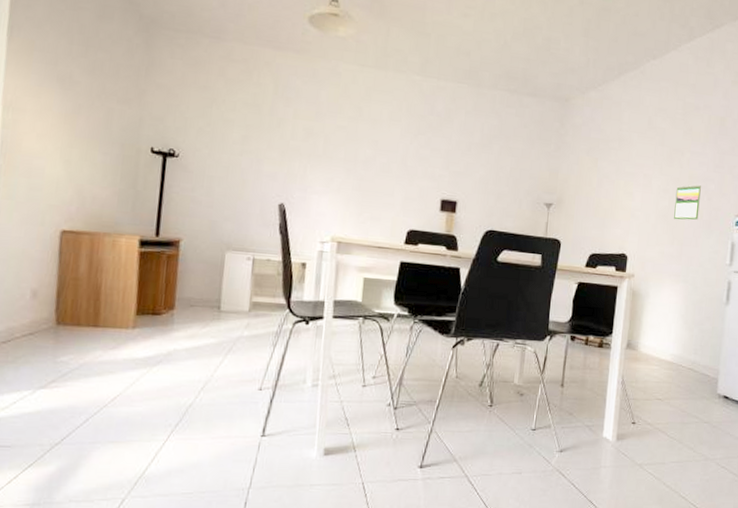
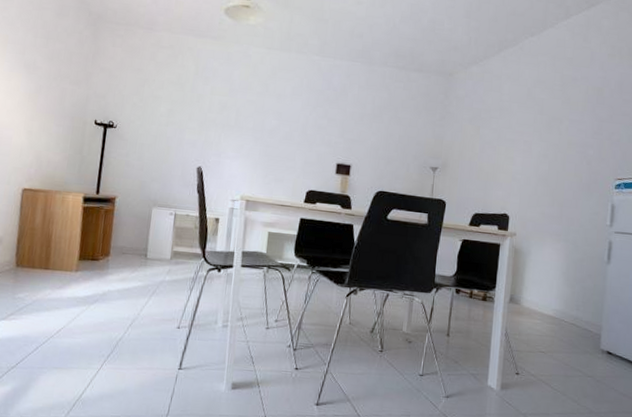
calendar: present [674,184,701,220] -> none [554,150,580,183]

